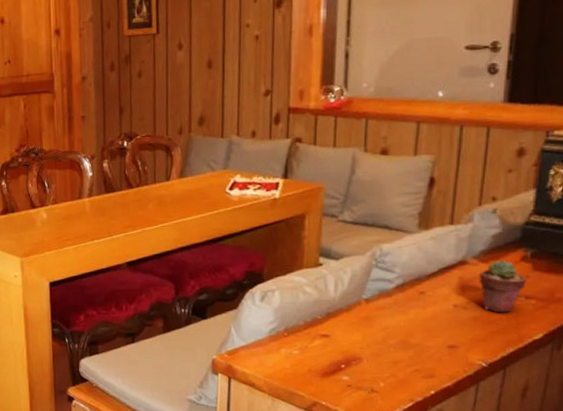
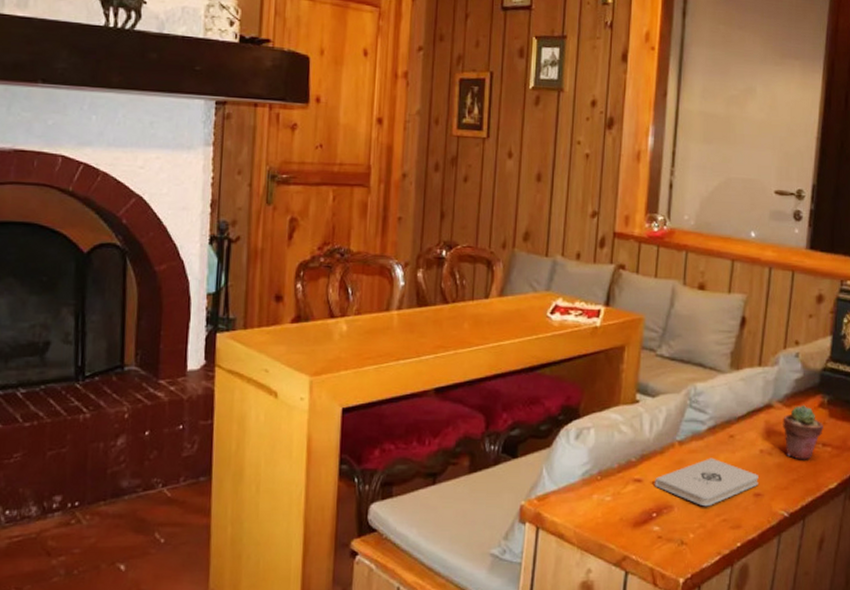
notepad: none [342,313,453,358] -> present [655,458,759,507]

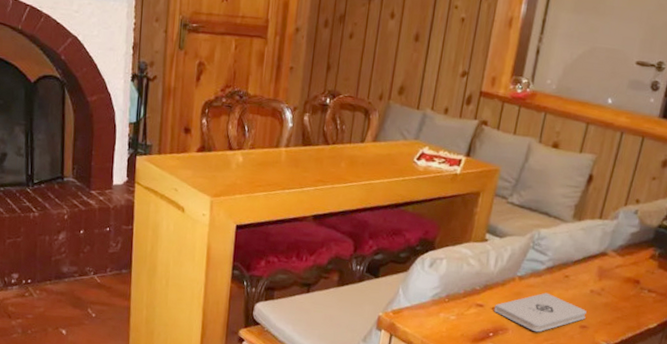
potted succulent: present [783,404,823,460] -> none [613,255,652,303]

